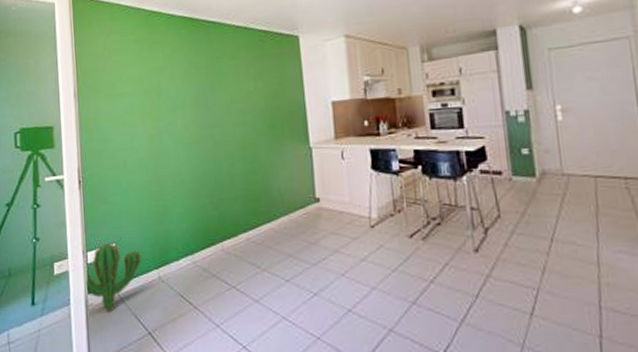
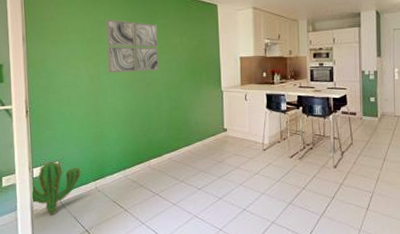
wall art: none [165,64,230,131] -> present [106,19,159,73]

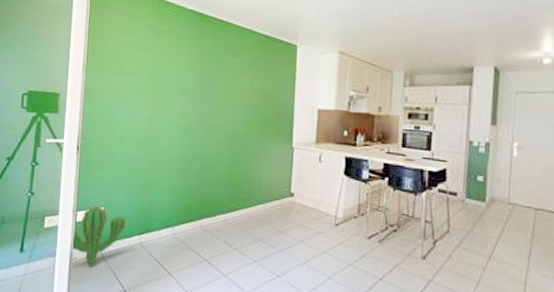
wall art: present [106,19,159,73] -> none [168,53,226,116]

